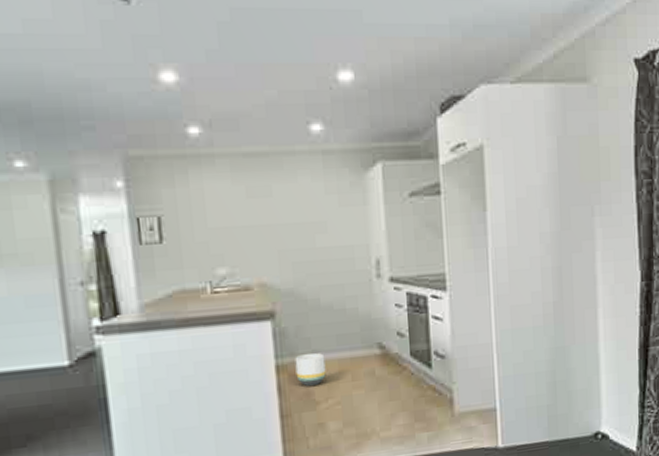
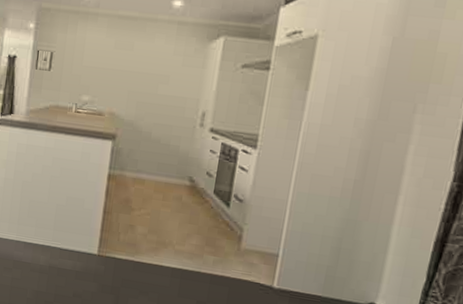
planter: present [295,353,326,386] -> none [121,171,146,196]

